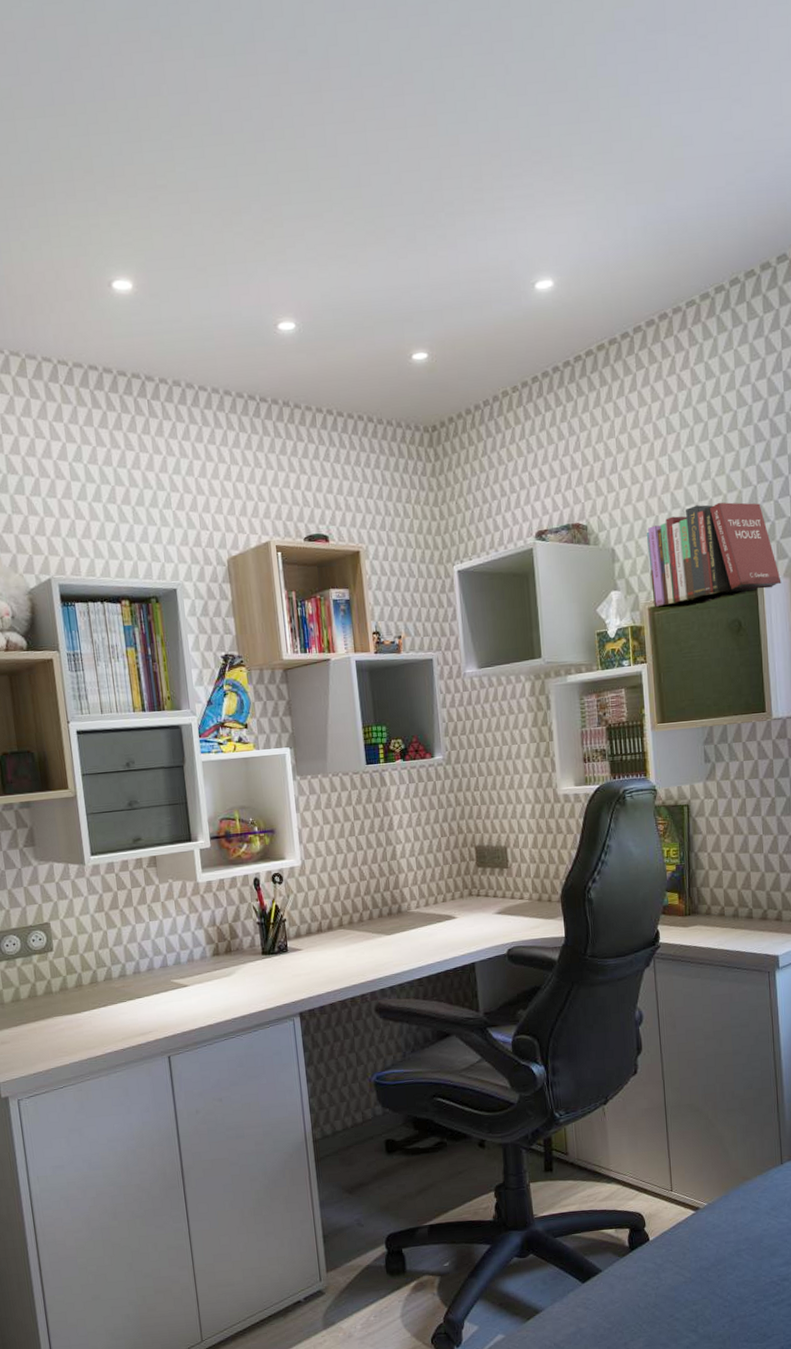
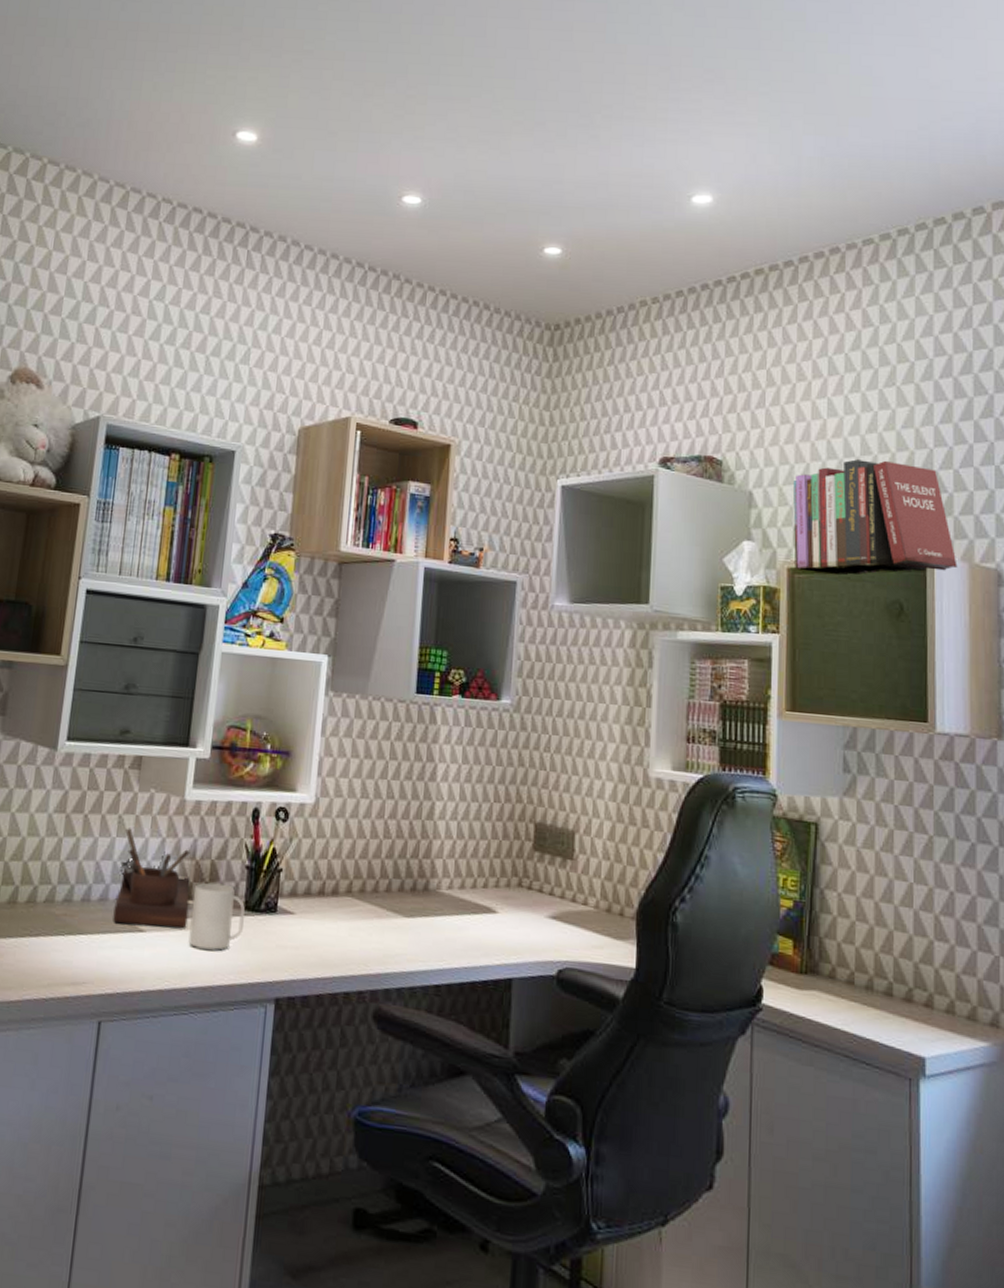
desk organizer: none [156,912,220,985] -> present [113,828,190,928]
mug: none [219,939,265,990] -> present [188,882,245,951]

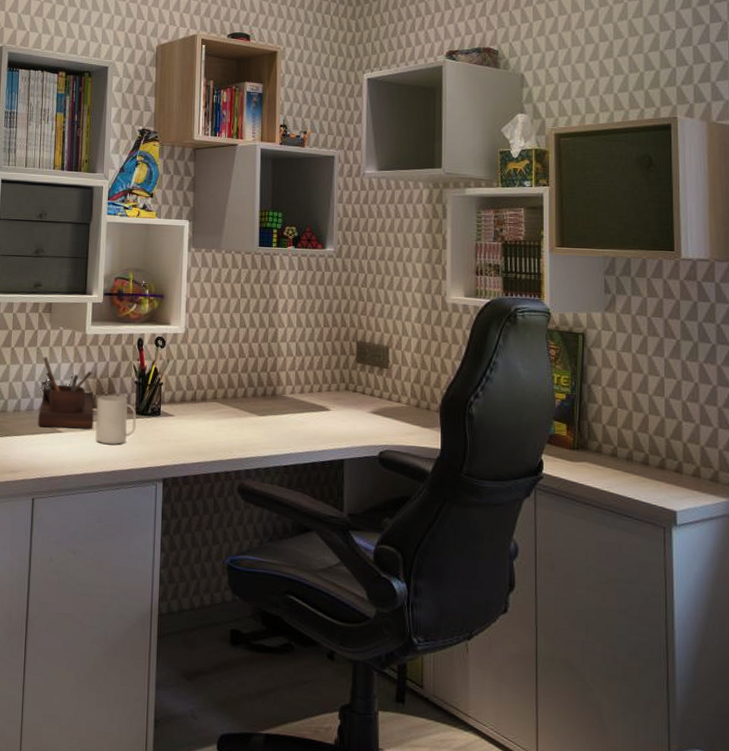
books: present [792,459,958,575] -> none [557,42,697,137]

